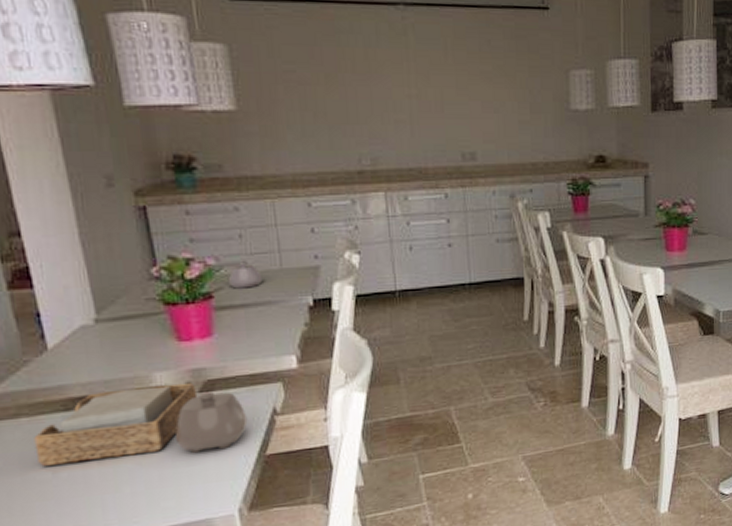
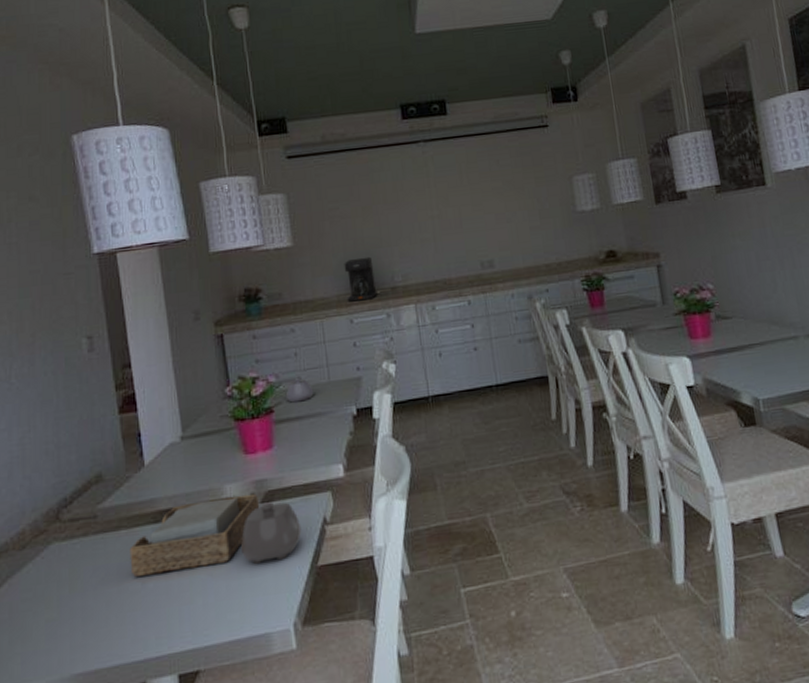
coffee maker: none [301,133,341,183] -> present [344,256,377,302]

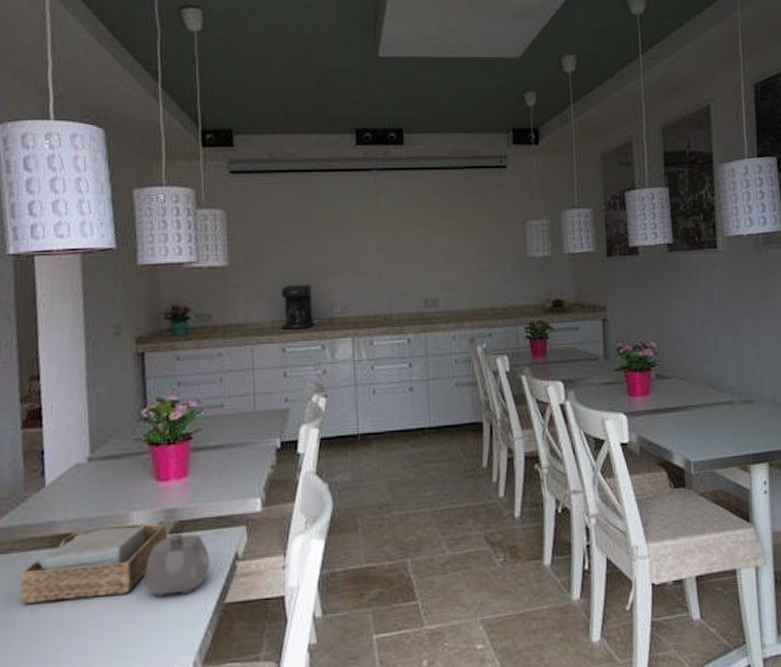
sugar bowl: present [285,378,314,403] -> none [206,405,237,430]

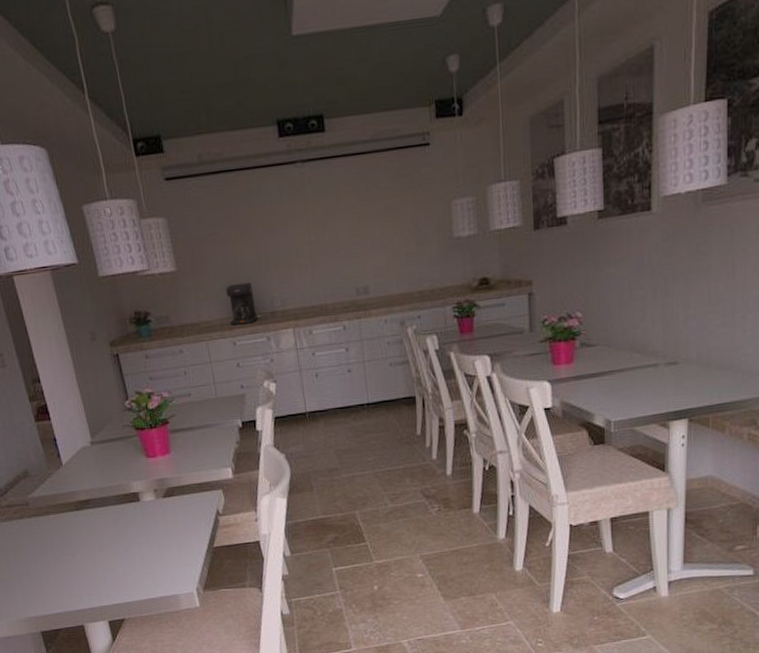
napkin holder: present [19,523,168,603] -> none [58,489,163,550]
sugar bowl: present [144,533,211,597] -> none [149,497,199,544]

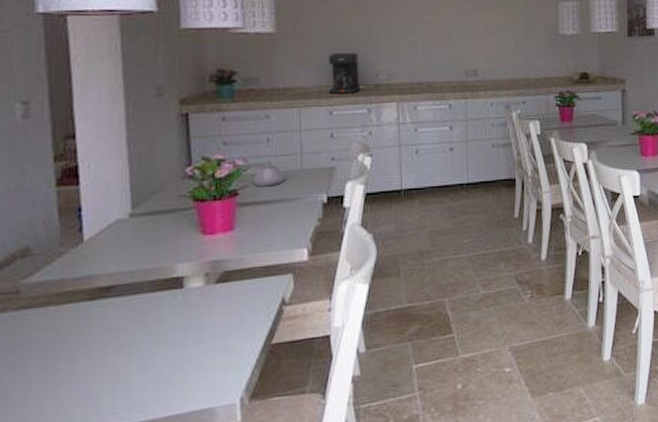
sugar bowl: none [178,394,204,416] -> present [253,164,284,187]

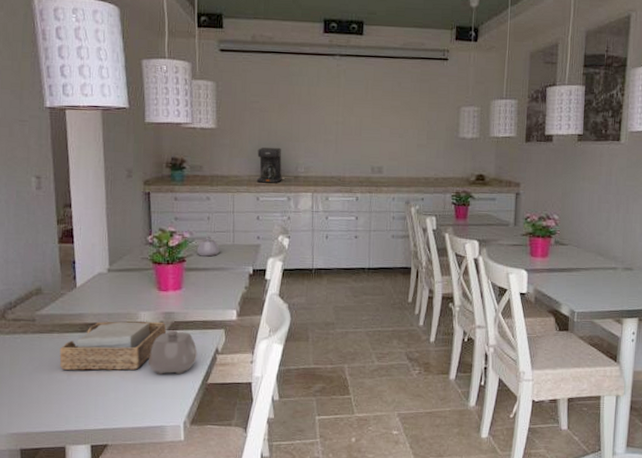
napkin holder: none [57,273,215,354] -> present [59,321,167,371]
sugar bowl: none [190,282,258,342] -> present [149,330,198,375]

